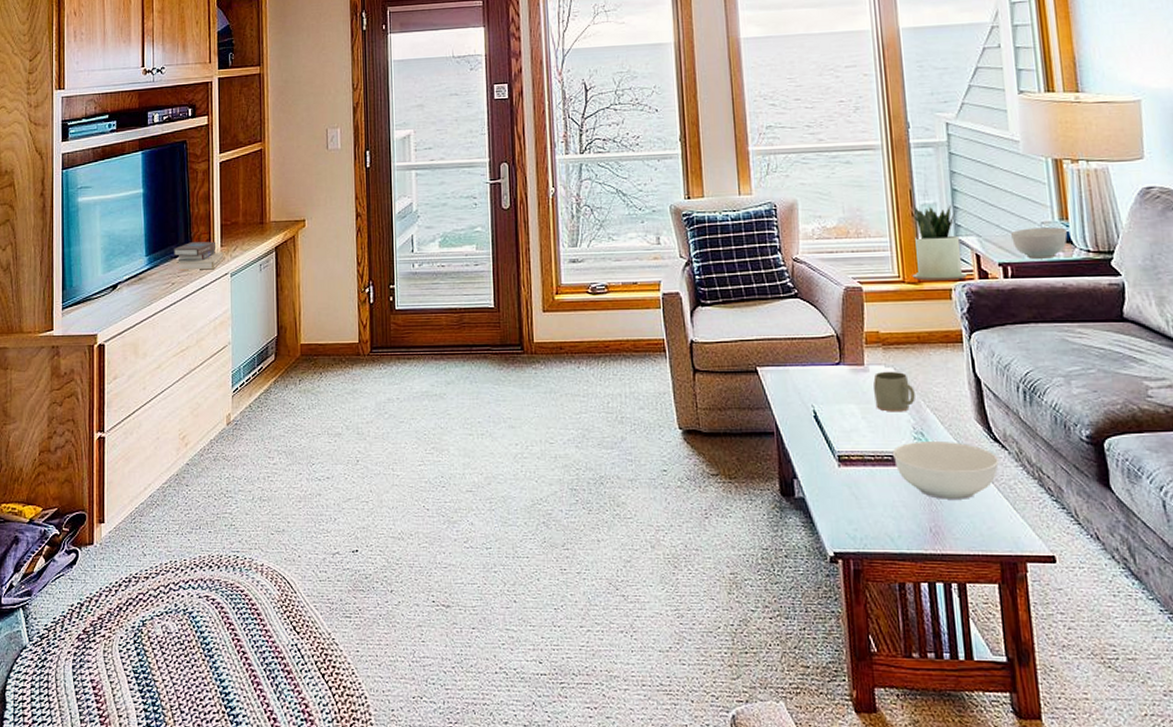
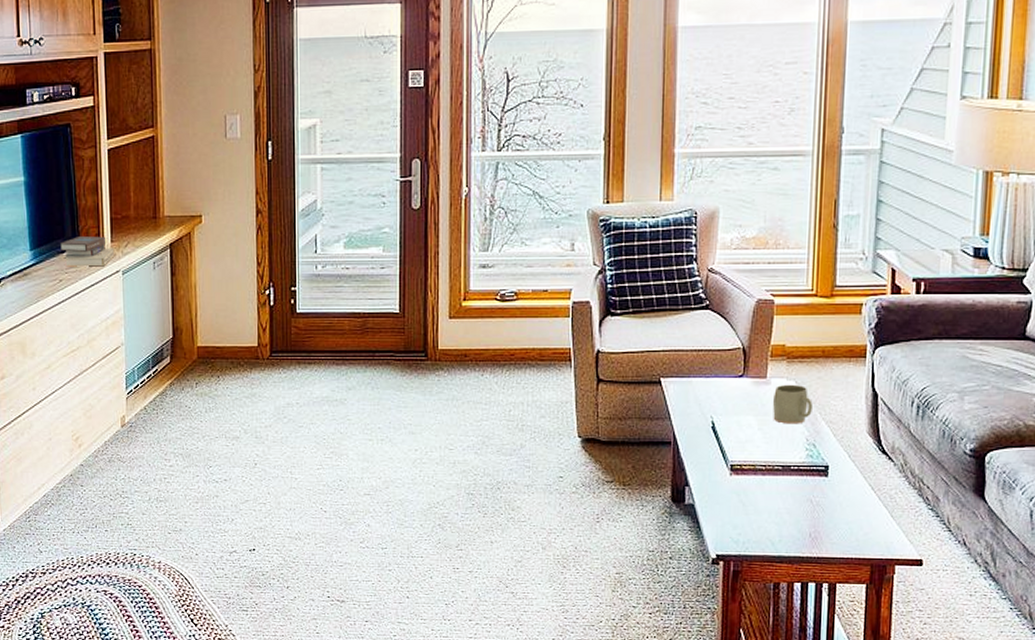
bowl: present [892,440,1000,499] -> none [783,451,885,507]
planter: present [912,205,968,281] -> none [825,217,881,295]
bowl: present [1010,227,1068,259] -> none [928,243,986,275]

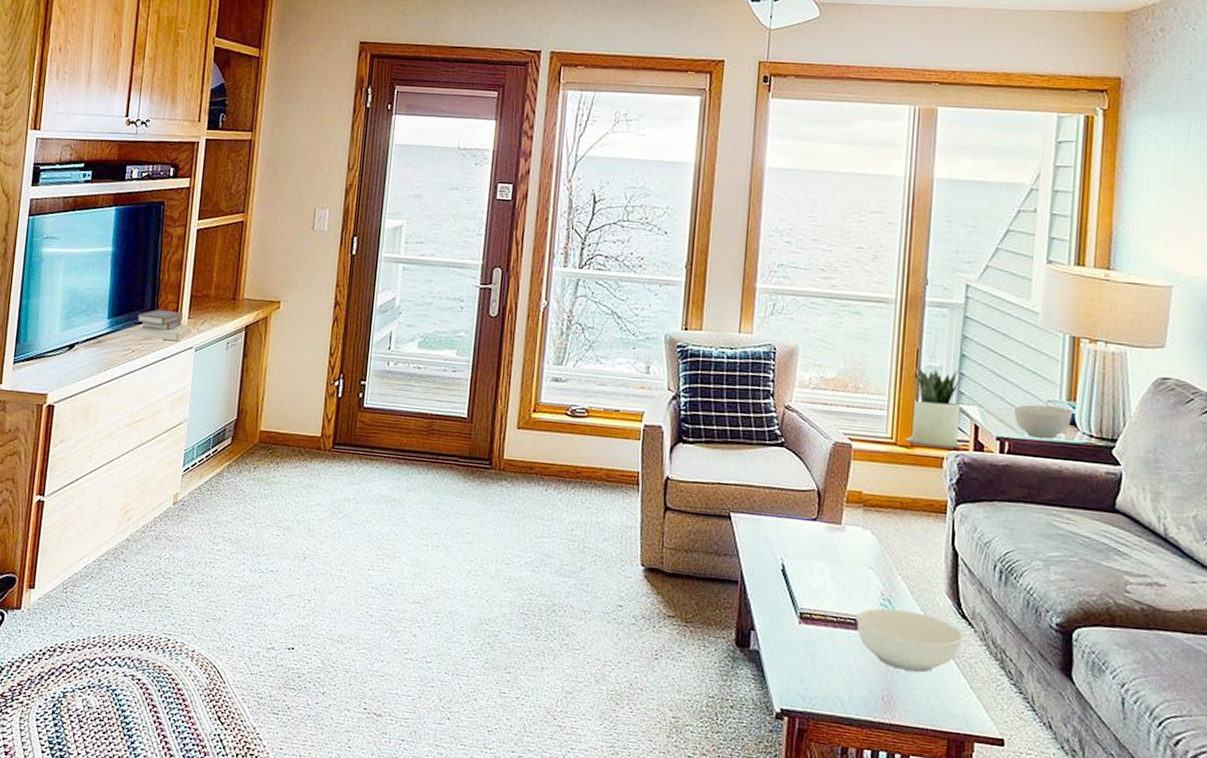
mug: present [773,384,813,424] -> none [846,532,889,577]
bowl: none [783,451,885,507] -> present [855,608,964,672]
planter: none [825,217,881,295] -> present [905,369,963,450]
bowl: none [928,243,986,275] -> present [1013,404,1073,439]

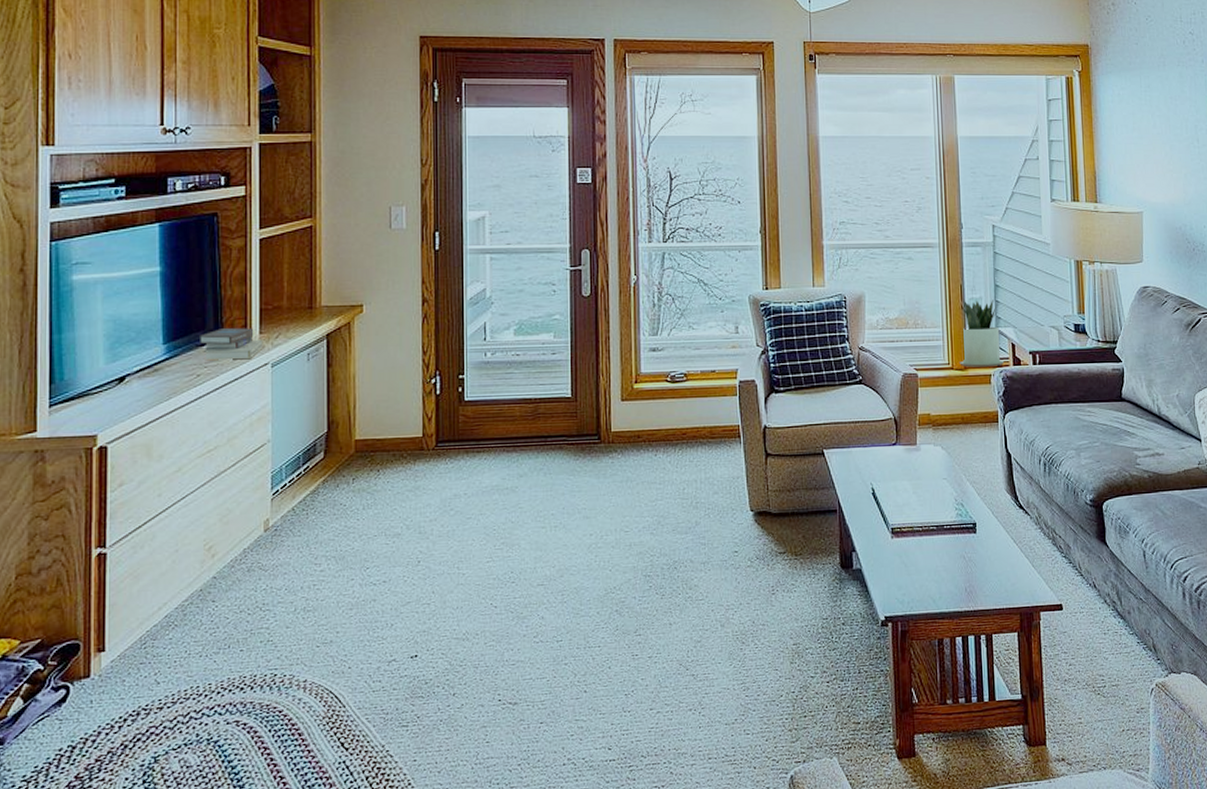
bowl: present [855,608,964,672] -> none [937,510,1023,562]
bowl: present [1013,404,1073,439] -> none [1039,320,1083,348]

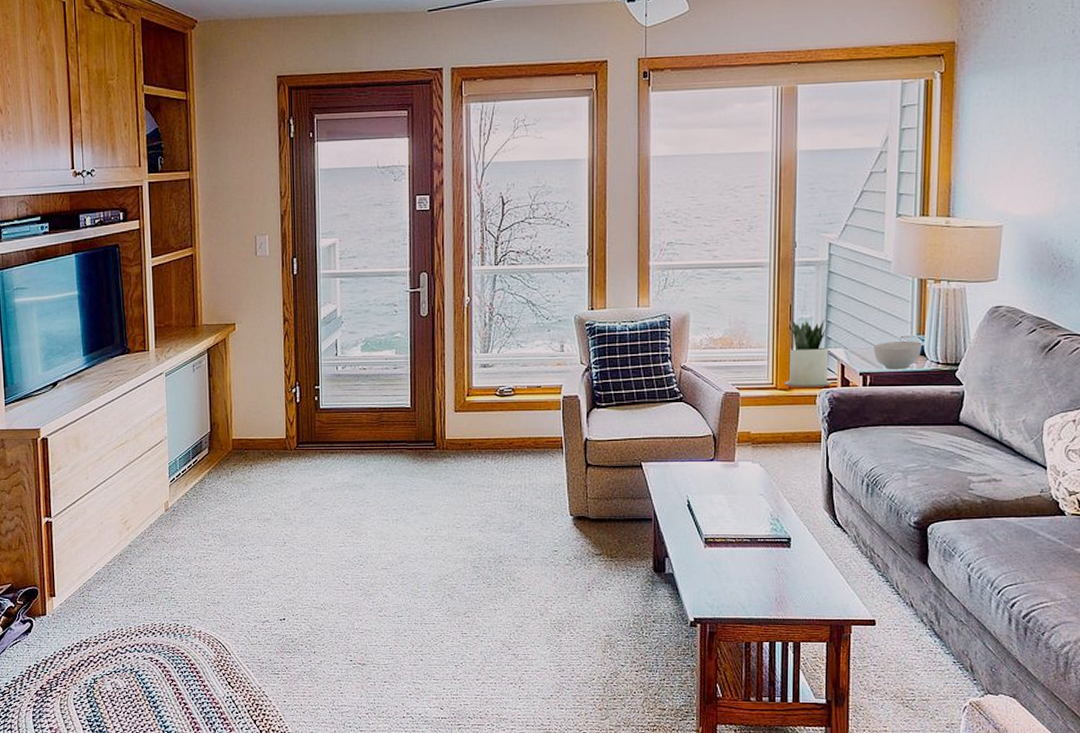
books: present [200,328,264,361] -> none [110,343,159,370]
bowl: none [1039,320,1083,348] -> present [873,341,922,369]

